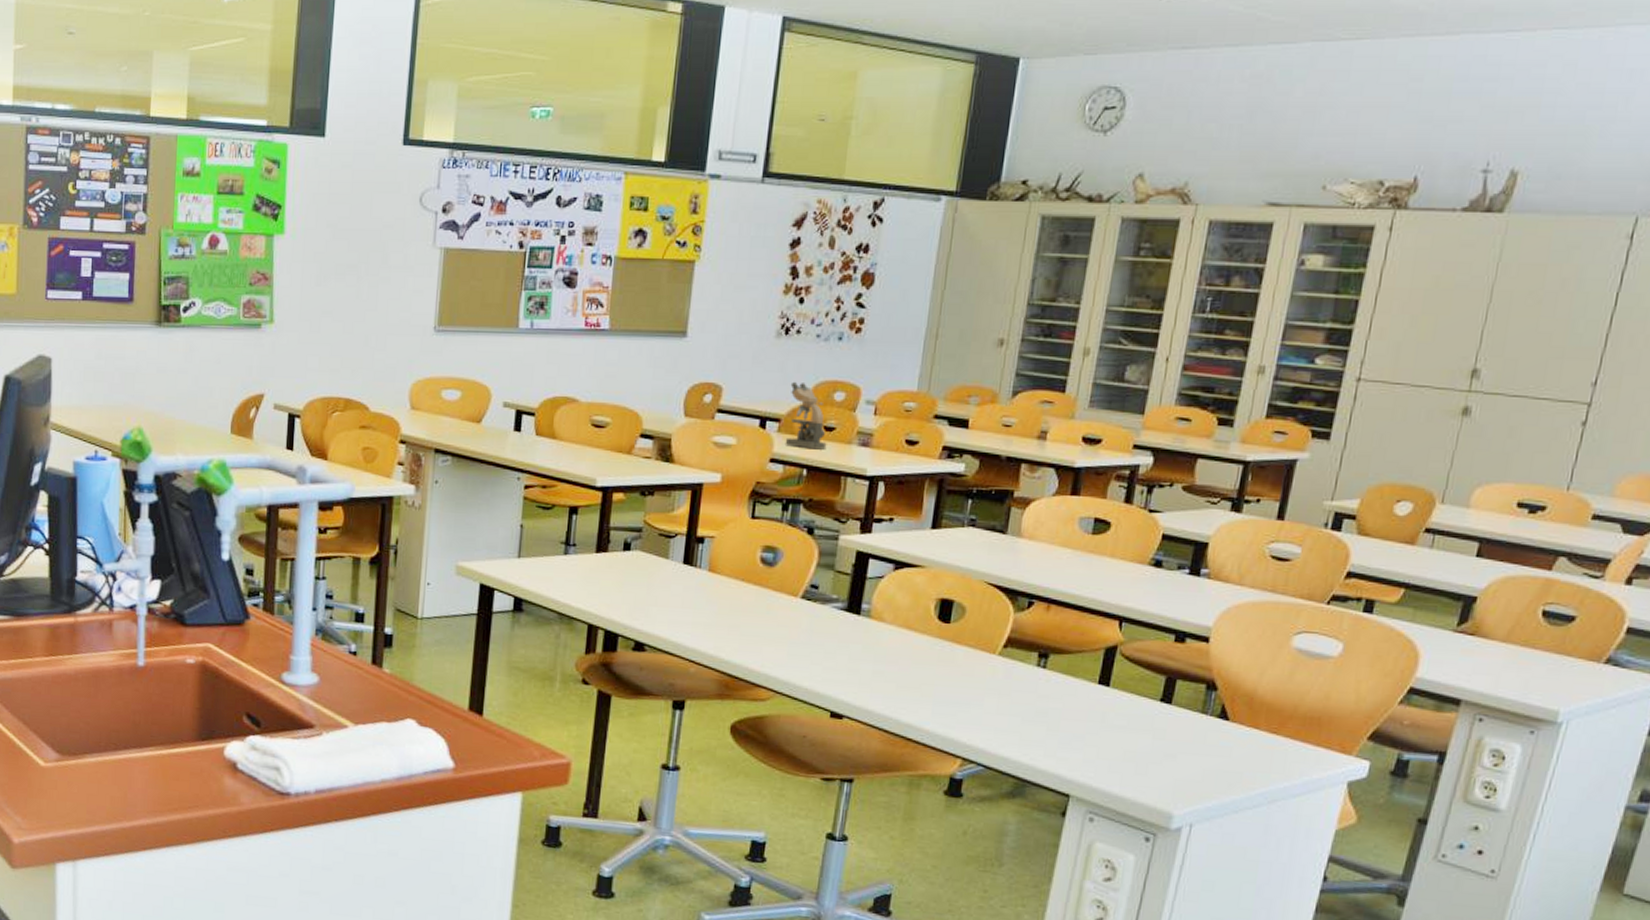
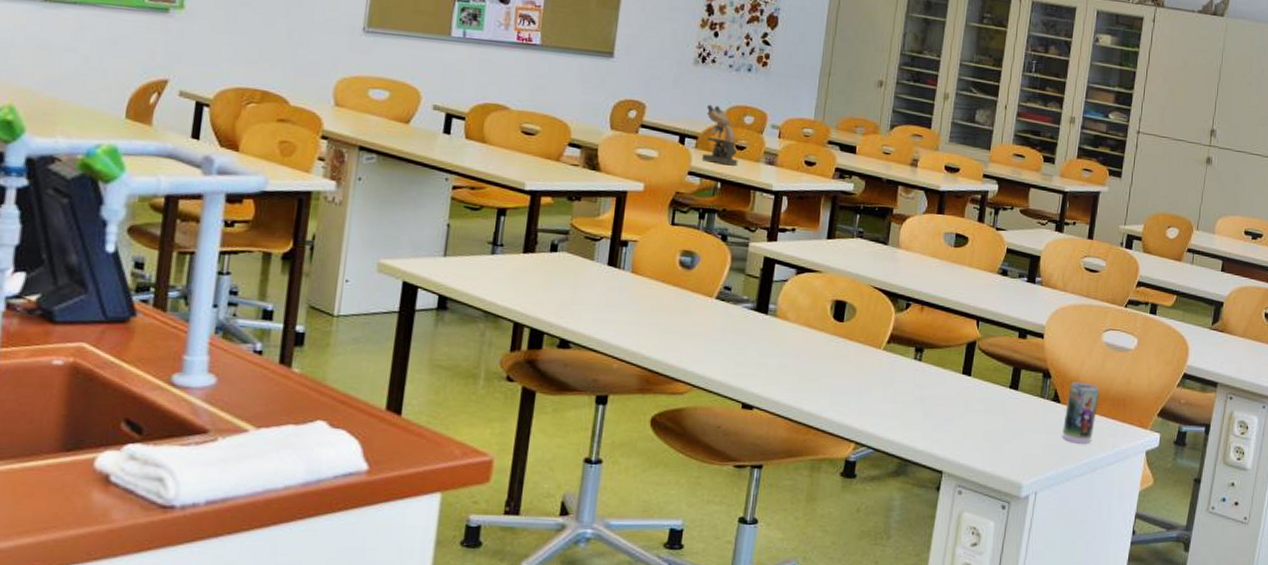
can: none [1229,695,1286,772] -> present [1062,382,1100,445]

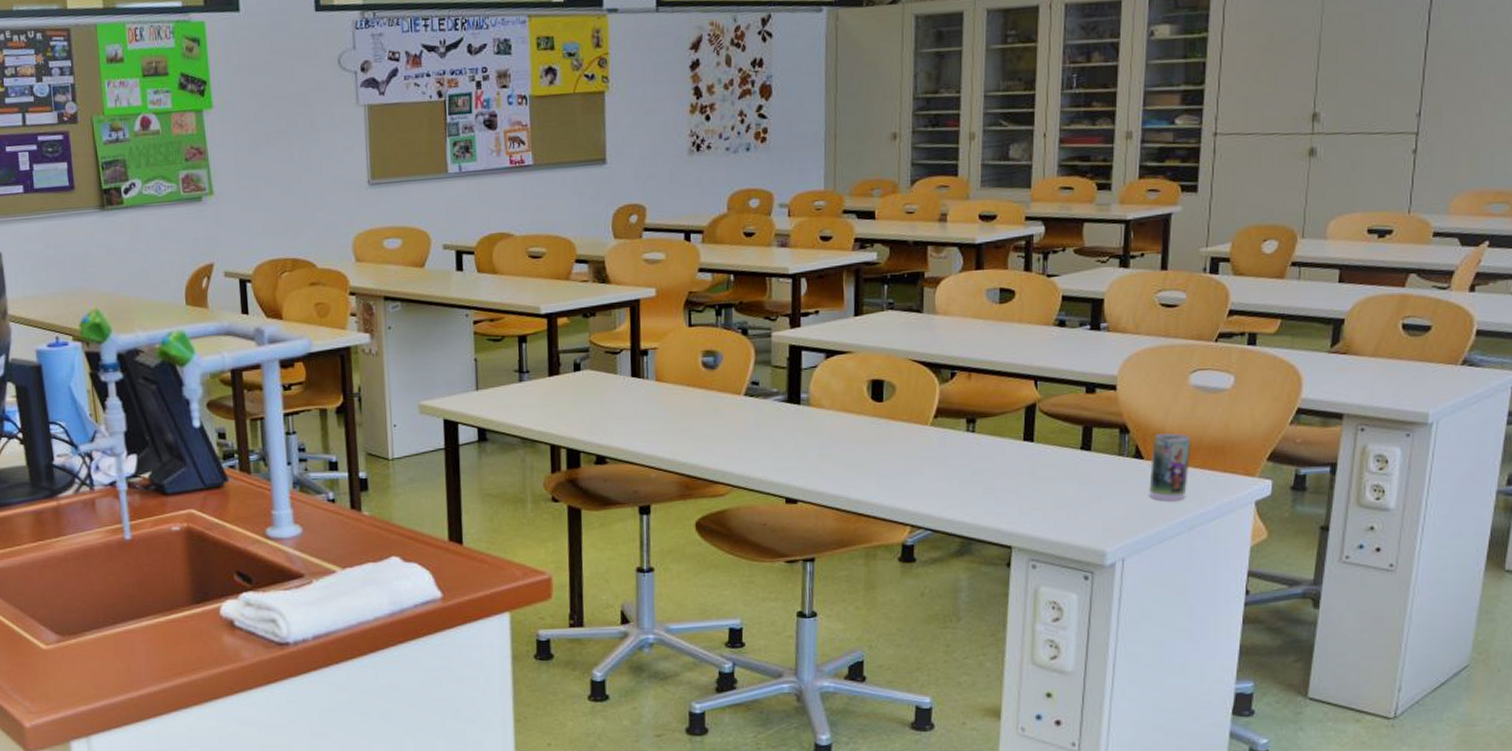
microscope: present [701,104,738,166] -> none [708,193,749,256]

